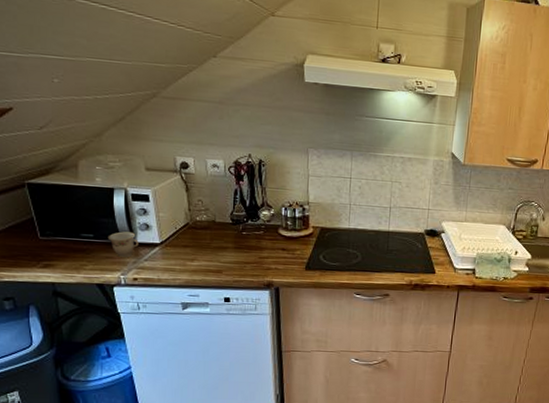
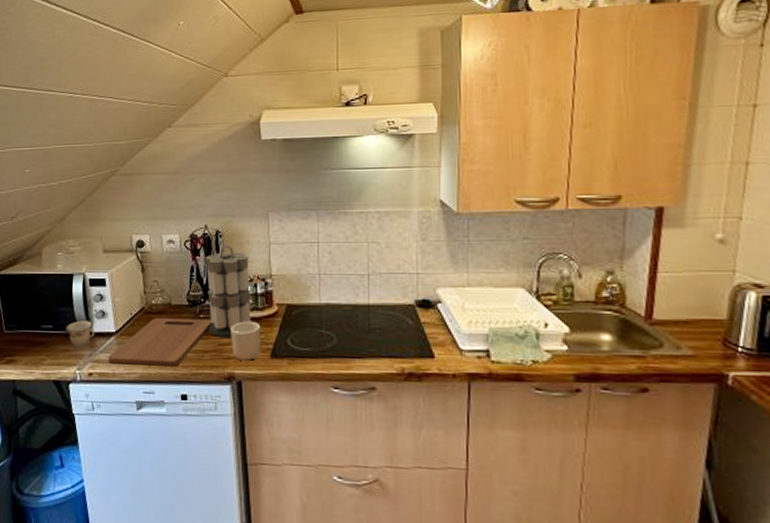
cutting board: none [153,232,254,274] -> present [108,317,212,367]
spice rack: none [249,173,290,253] -> present [205,245,252,338]
mug: none [270,239,298,271] -> present [230,321,261,361]

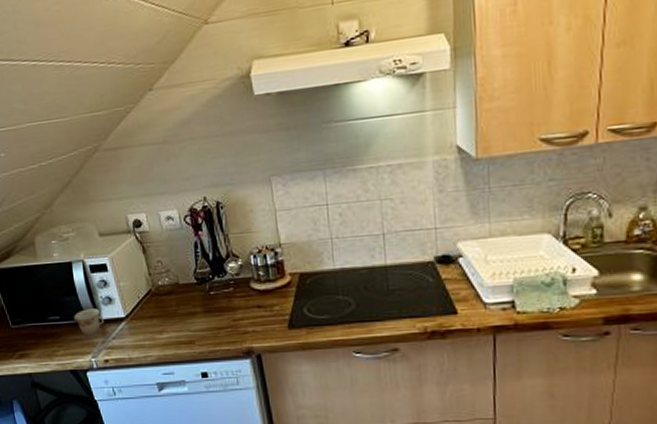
cutting board: present [108,317,212,367] -> none [121,296,224,349]
spice rack: present [205,245,252,338] -> none [208,216,266,314]
mug: present [230,321,261,361] -> none [244,293,278,334]

